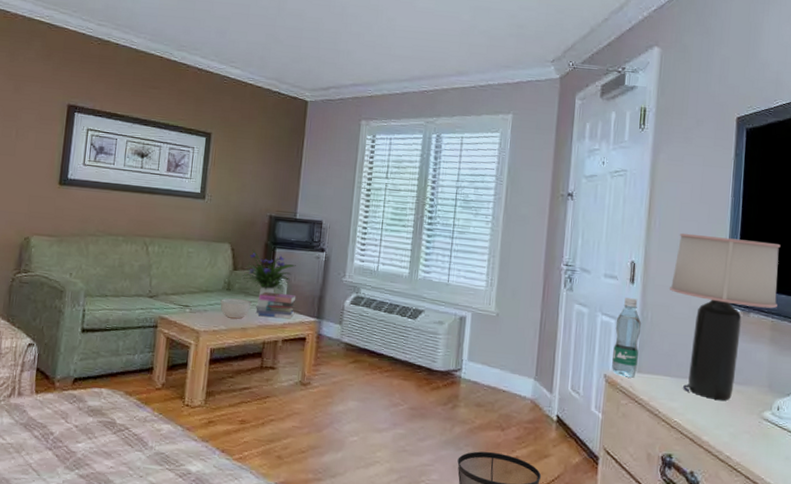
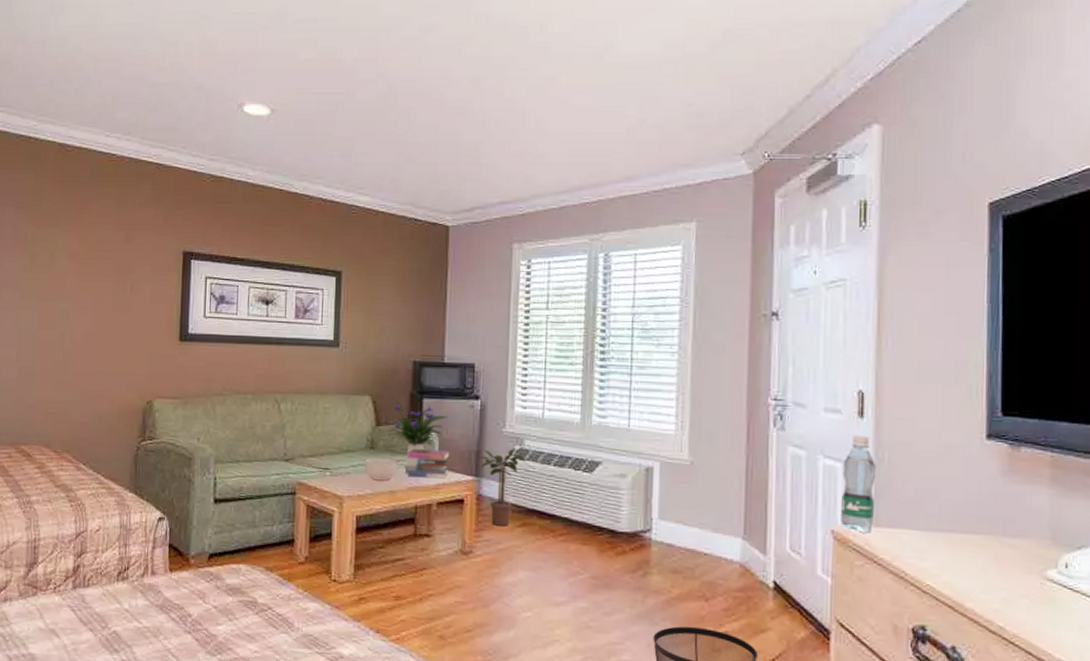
potted plant: none [320,295,365,362] -> present [478,447,530,526]
table lamp: present [670,233,781,401] -> none [911,351,1058,558]

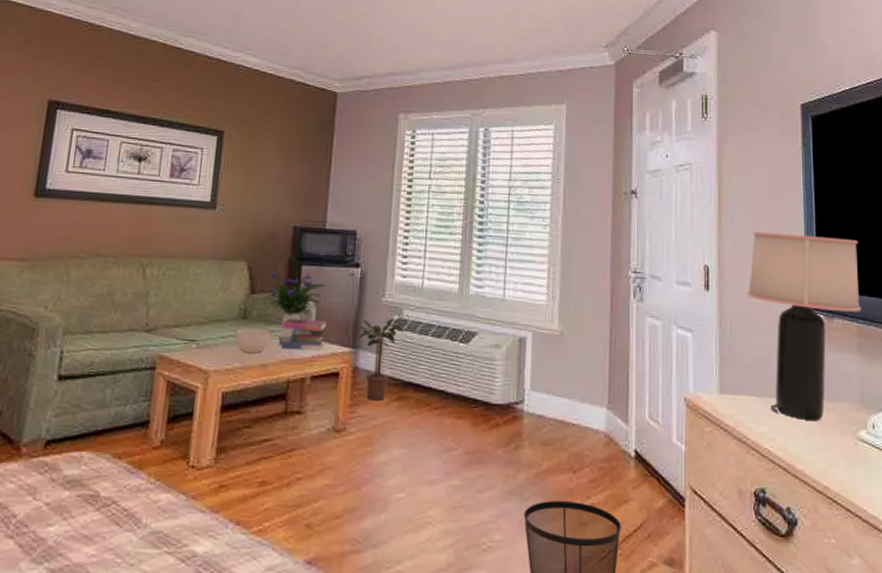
bottle: present [841,434,877,533] -> none [692,306,721,400]
table lamp: none [911,351,1058,558] -> present [747,231,861,421]

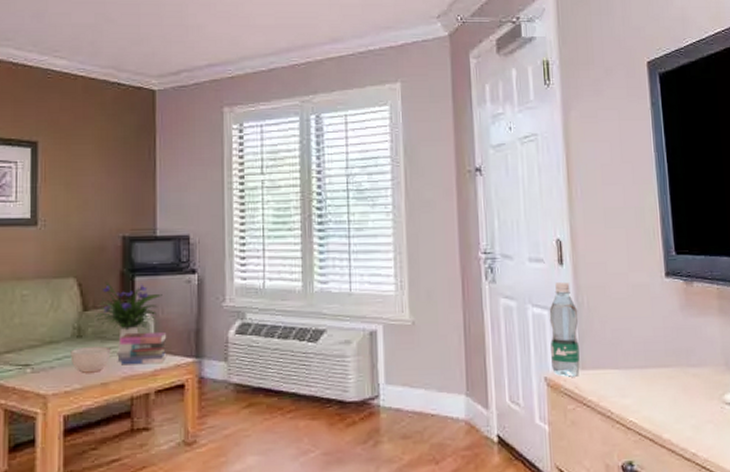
potted plant: present [356,317,409,401] -> none [198,321,253,410]
bottle: none [692,306,721,400] -> present [549,281,580,377]
table lamp: present [747,231,861,421] -> none [603,199,721,389]

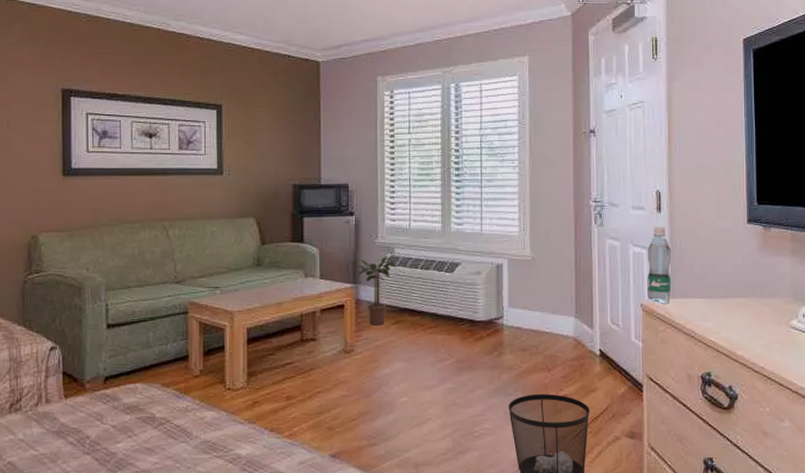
bowl: present [70,346,111,373] -> none [251,274,284,294]
flower arrangement: present [96,281,162,355] -> none [272,221,326,281]
books: present [118,331,167,365] -> none [290,262,330,289]
potted plant: none [198,321,253,410] -> present [355,255,400,325]

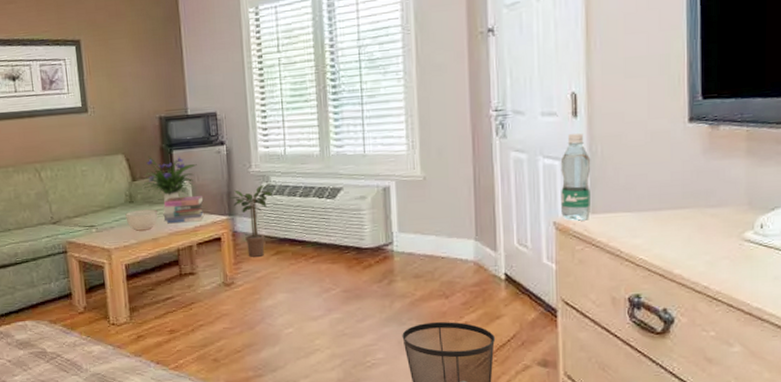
bowl: none [251,274,284,294] -> present [125,209,158,231]
flower arrangement: none [272,221,326,281] -> present [142,155,197,216]
books: none [290,262,330,289] -> present [164,195,204,224]

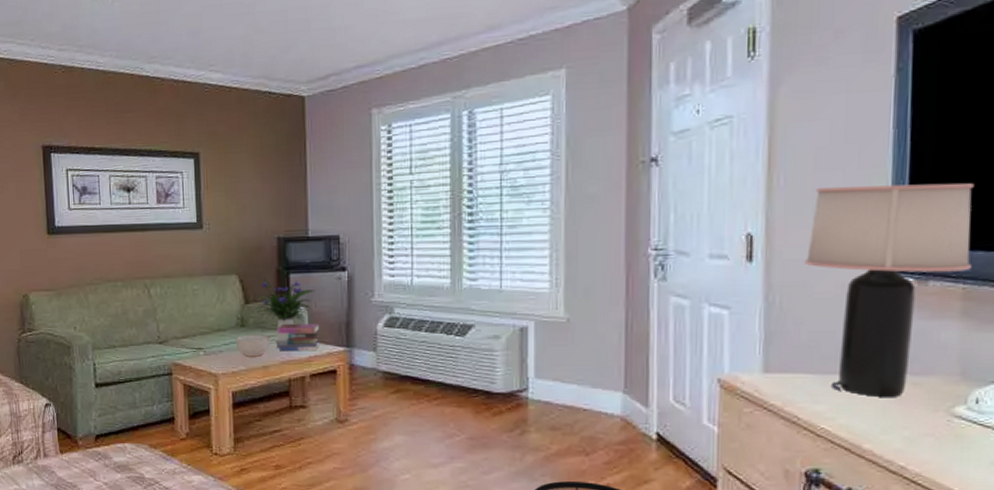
potted plant: present [230,183,277,257] -> none [348,315,401,394]
bottle: present [560,133,591,221] -> none [728,279,767,380]
table lamp: none [620,40,752,229] -> present [805,183,974,397]

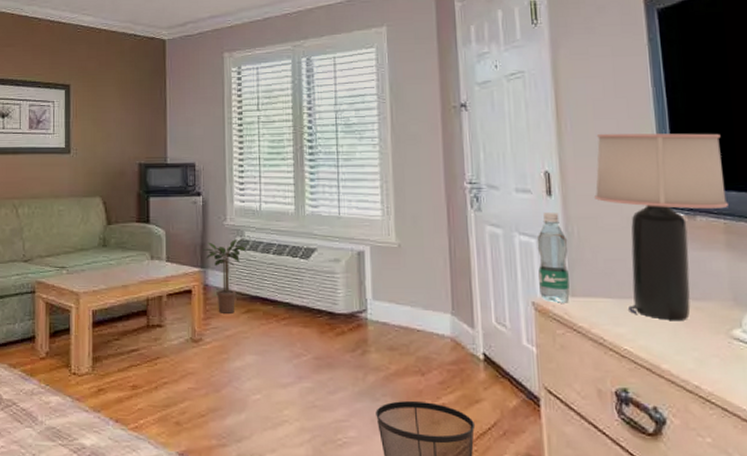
bowl: present [235,335,270,357] -> none [97,255,130,276]
flower arrangement: present [256,278,315,343] -> none [118,200,172,263]
books: present [277,323,320,352] -> none [136,244,177,272]
potted plant: none [348,315,401,394] -> present [203,238,251,314]
bottle: none [728,279,767,380] -> present [536,211,570,303]

